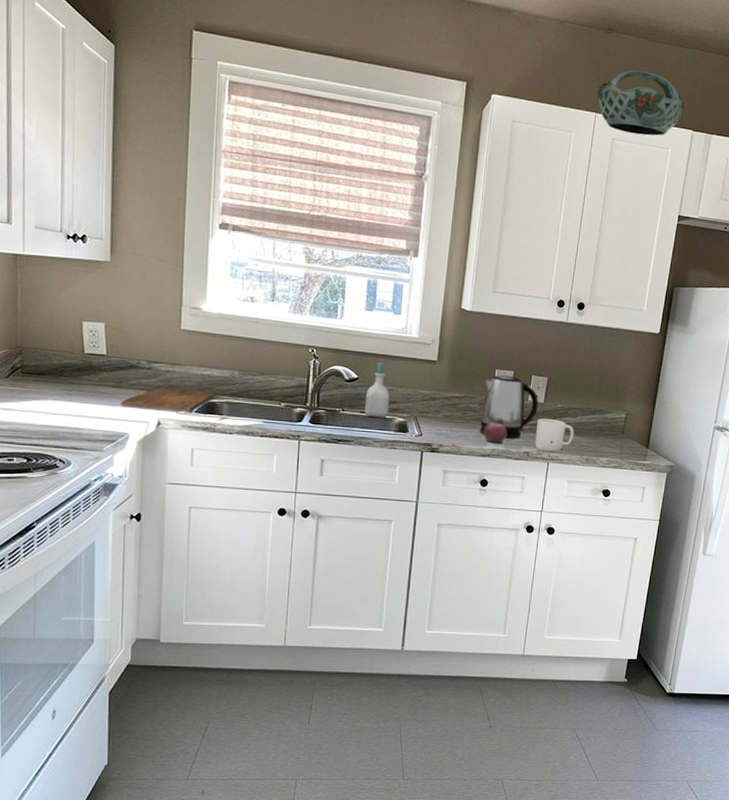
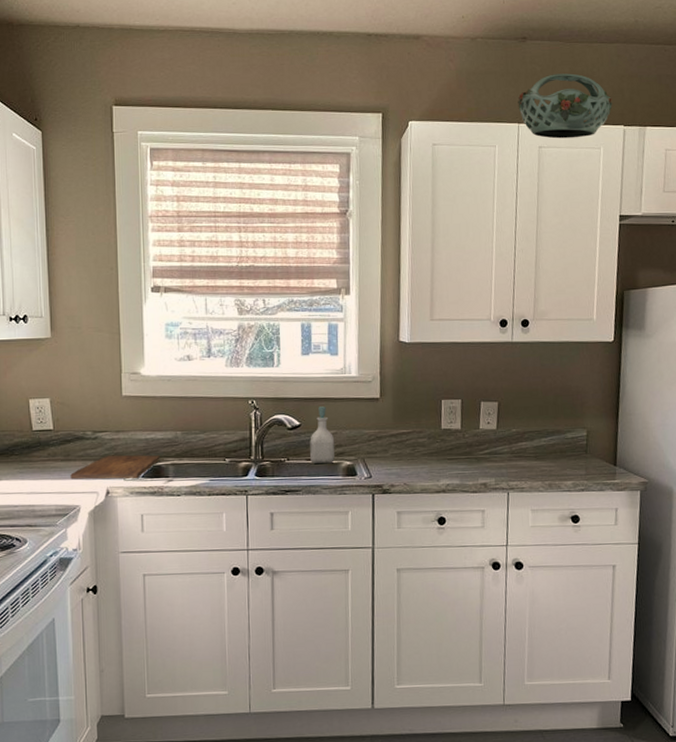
kettle: present [480,375,538,439] -> none [430,404,491,472]
fruit: present [483,419,508,443] -> none [435,452,462,477]
mug: present [535,418,574,452] -> none [491,445,533,481]

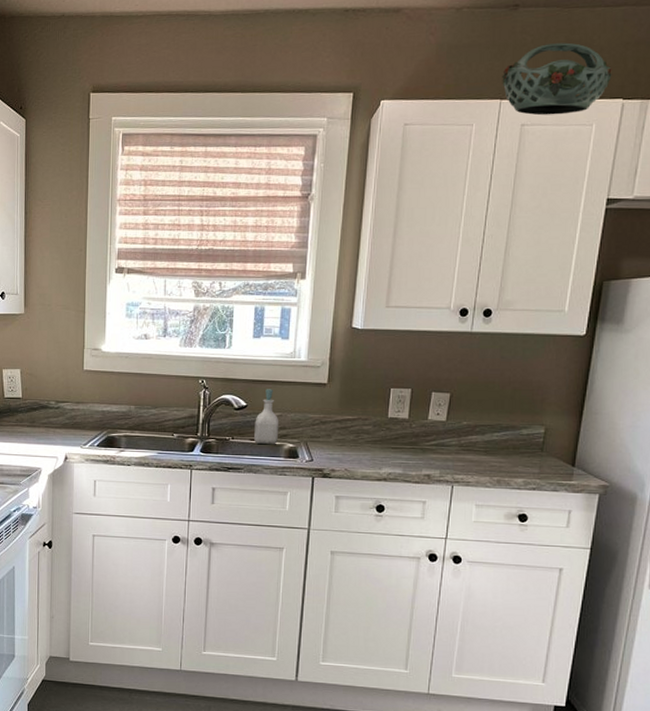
cutting board: present [70,454,160,480] -> none [34,424,114,448]

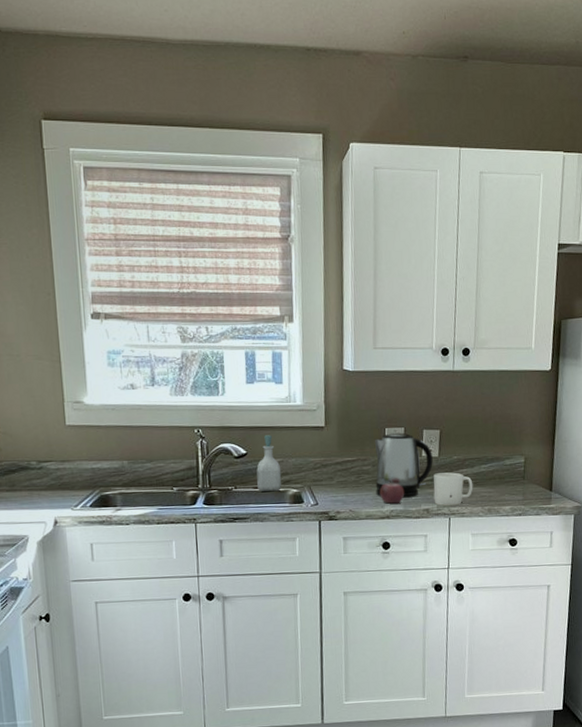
kettle: none [374,394,440,461] -> present [374,432,433,498]
fruit: none [378,441,406,466] -> present [379,479,405,504]
mug: none [437,438,483,474] -> present [433,472,473,507]
decorative basket: present [502,42,612,116] -> none [459,96,553,164]

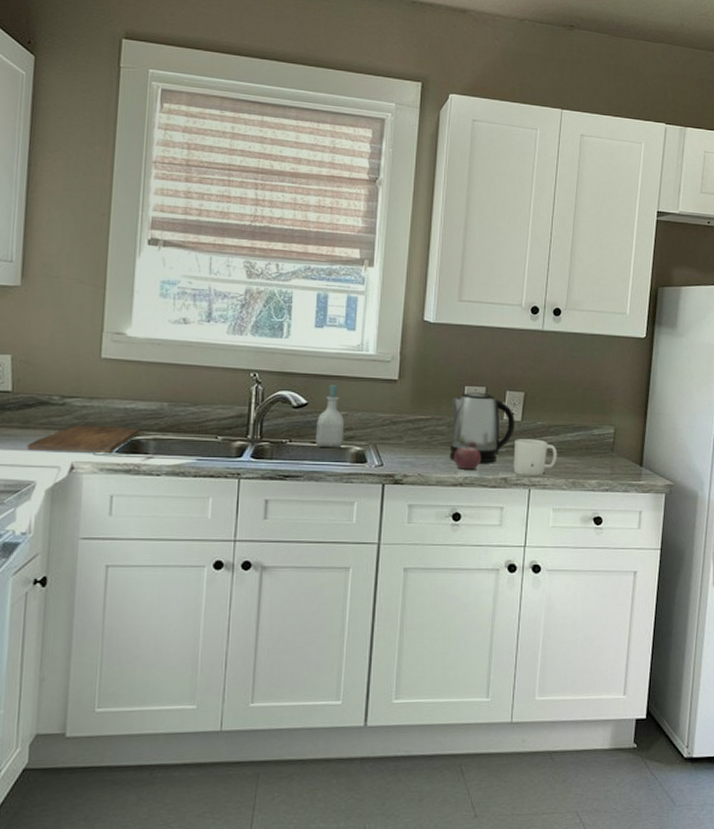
cutting board: none [16,484,107,510] -> present [27,425,140,454]

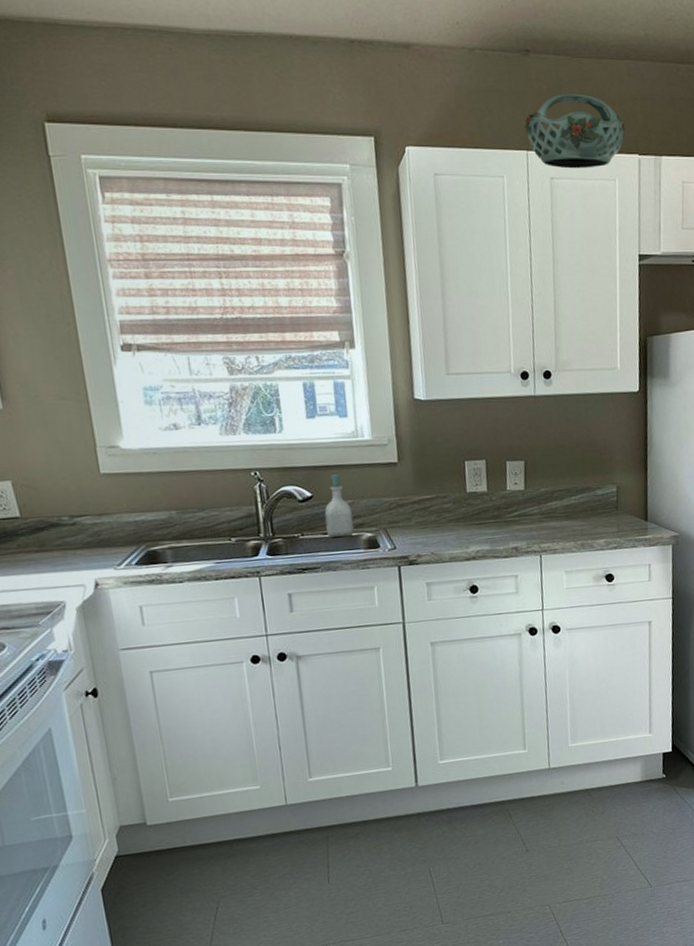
cutting board: present [27,425,140,454] -> none [48,539,155,573]
kettle: present [449,392,515,464] -> none [453,465,519,537]
fruit: present [453,442,482,470] -> none [463,517,491,544]
mug: present [513,439,557,476] -> none [520,506,564,544]
decorative basket: none [562,65,655,131] -> present [524,94,626,169]

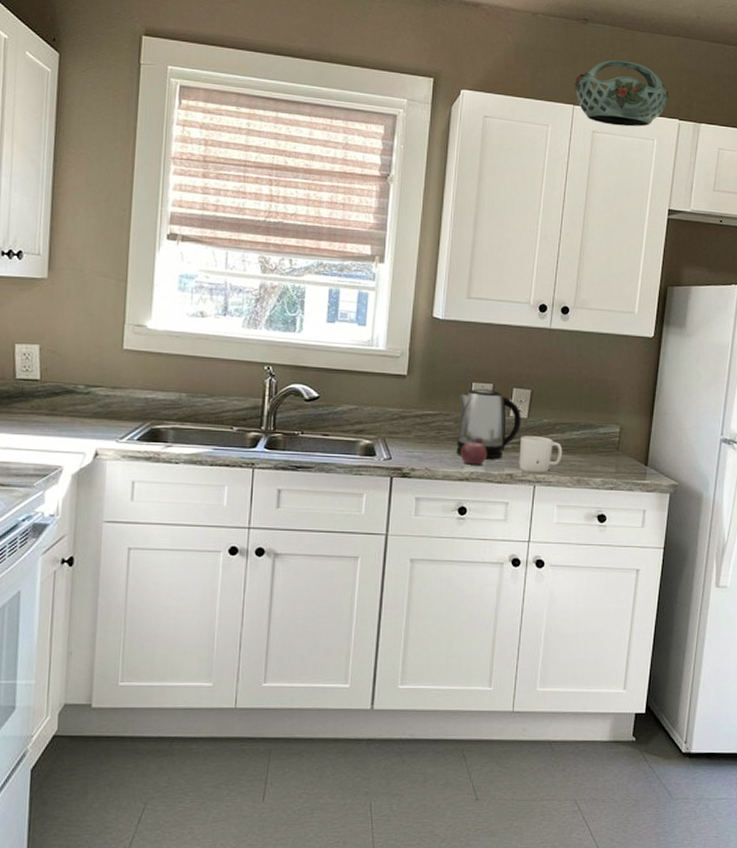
soap bottle: present [324,474,354,538] -> none [327,379,355,441]
kettle: none [453,465,519,537] -> present [456,388,521,460]
fruit: none [463,517,491,544] -> present [460,438,488,465]
mug: none [520,506,564,544] -> present [519,436,563,473]

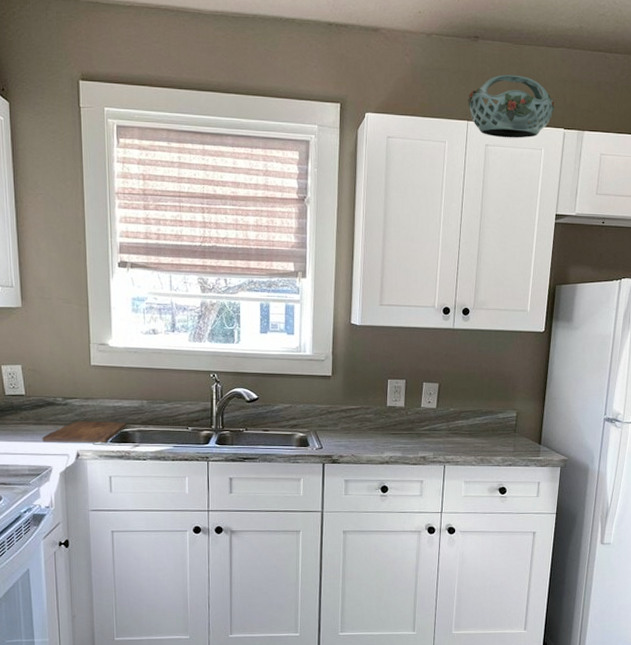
cutting board: none [54,413,160,442] -> present [42,420,127,444]
kettle: present [456,388,521,460] -> none [377,384,431,445]
fruit: present [460,438,488,465] -> none [380,427,404,450]
mug: present [519,436,563,473] -> none [430,423,468,455]

